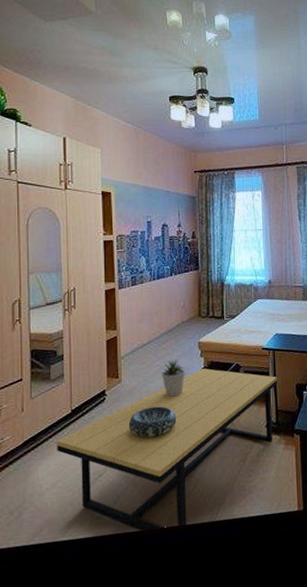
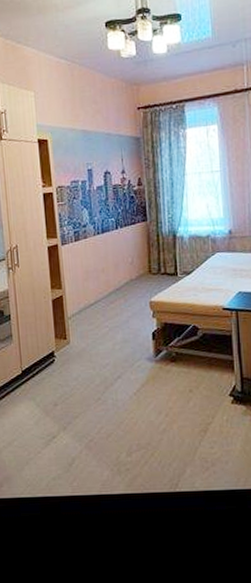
coffee table: present [57,368,277,533] -> none [10,330,242,497]
decorative bowl: present [128,406,177,438] -> none [79,369,130,402]
potted plant: present [159,360,185,397] -> none [109,321,137,360]

